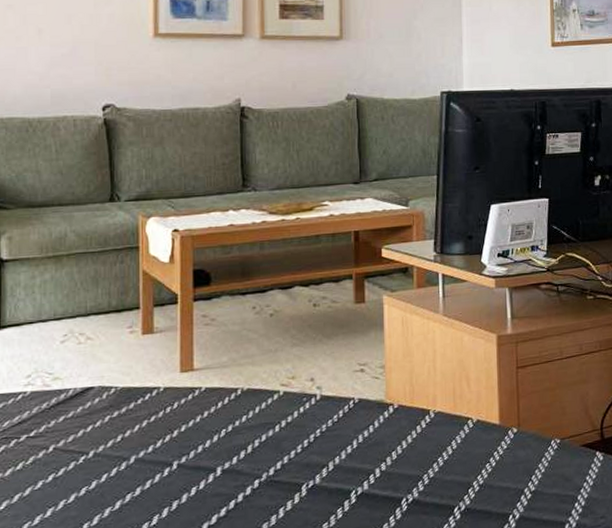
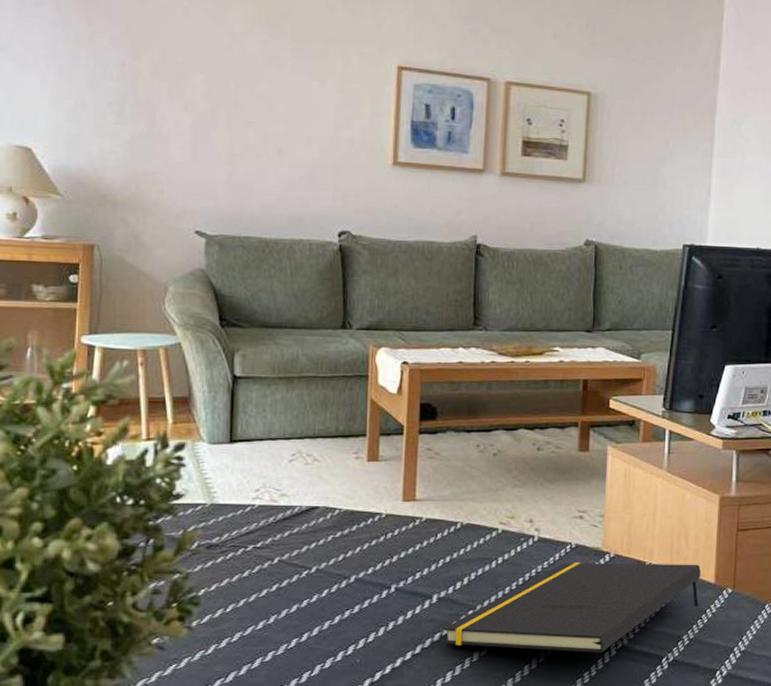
notepad: none [228,406,486,519] -> present [442,563,701,653]

